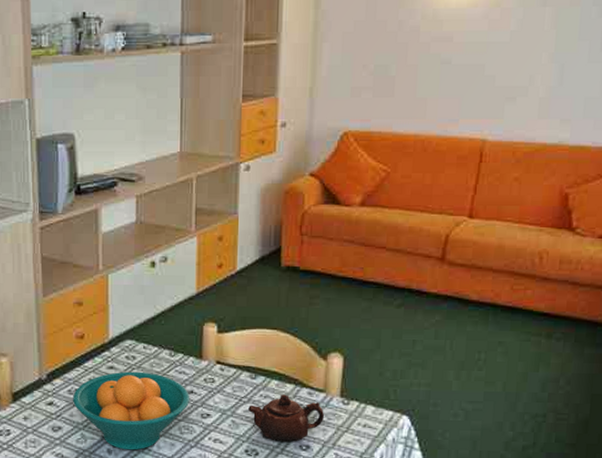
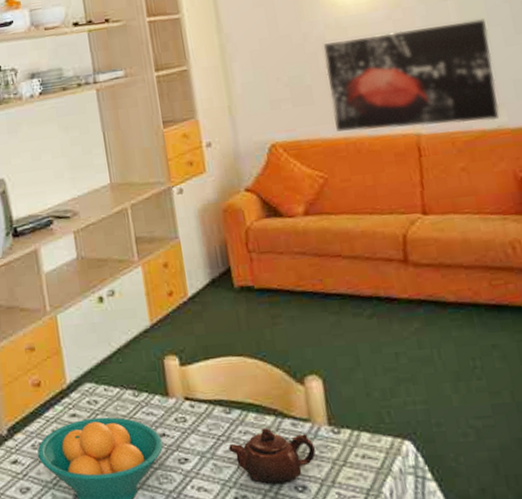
wall art: none [409,31,576,136] -> present [323,19,500,132]

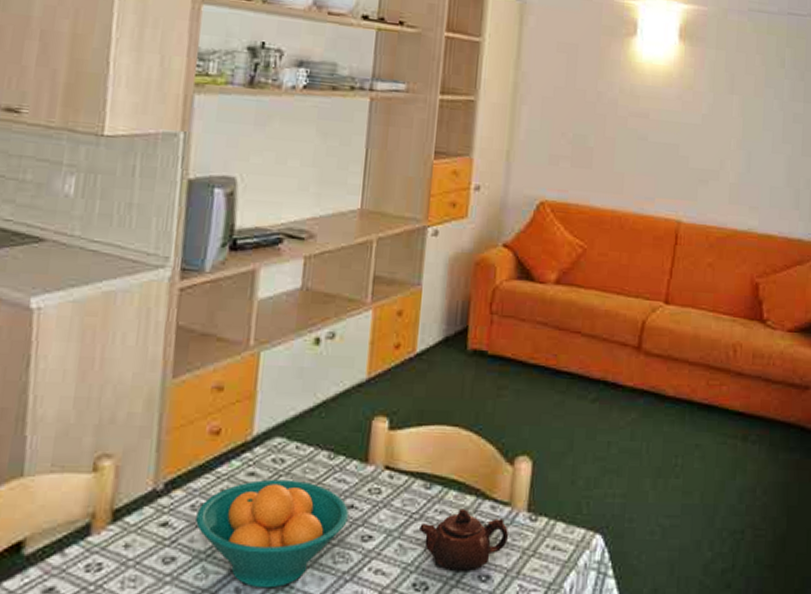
wall art: present [323,19,500,132] -> none [606,108,761,223]

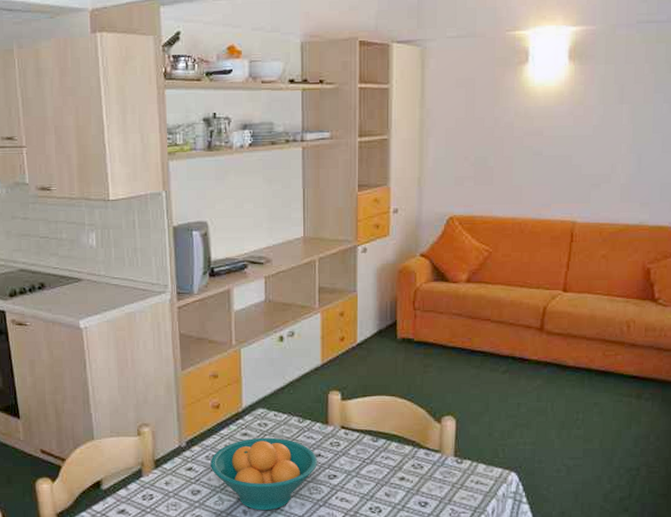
teapot: present [419,508,508,572] -> none [371,455,440,500]

